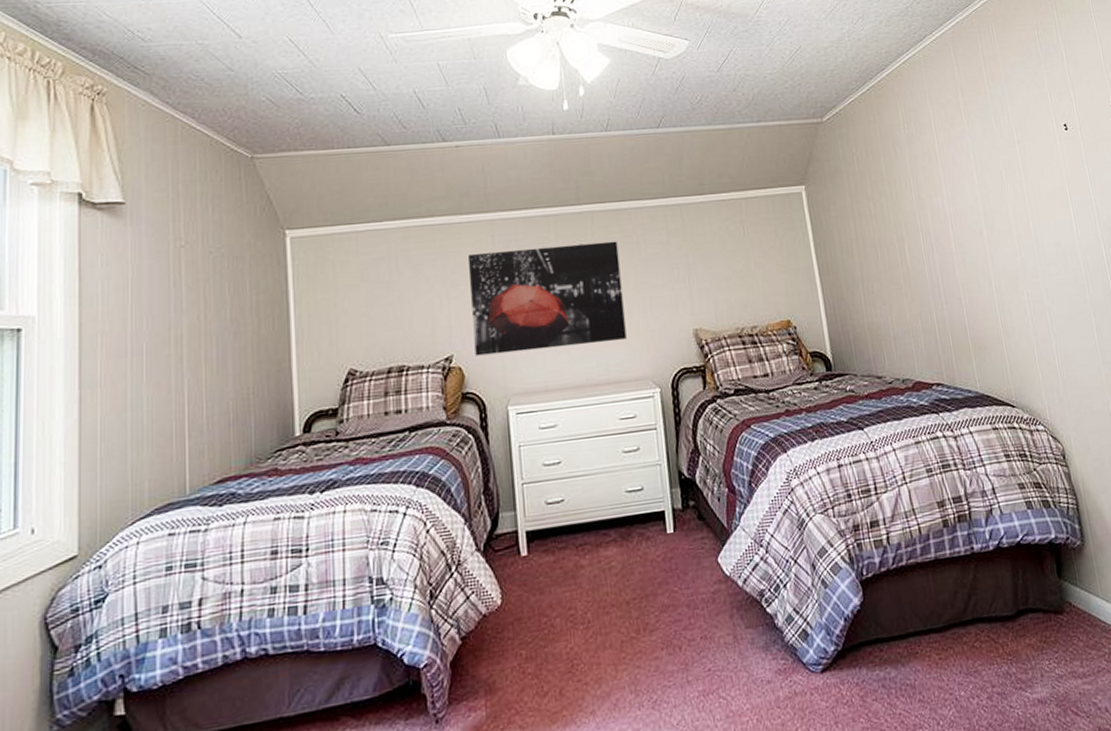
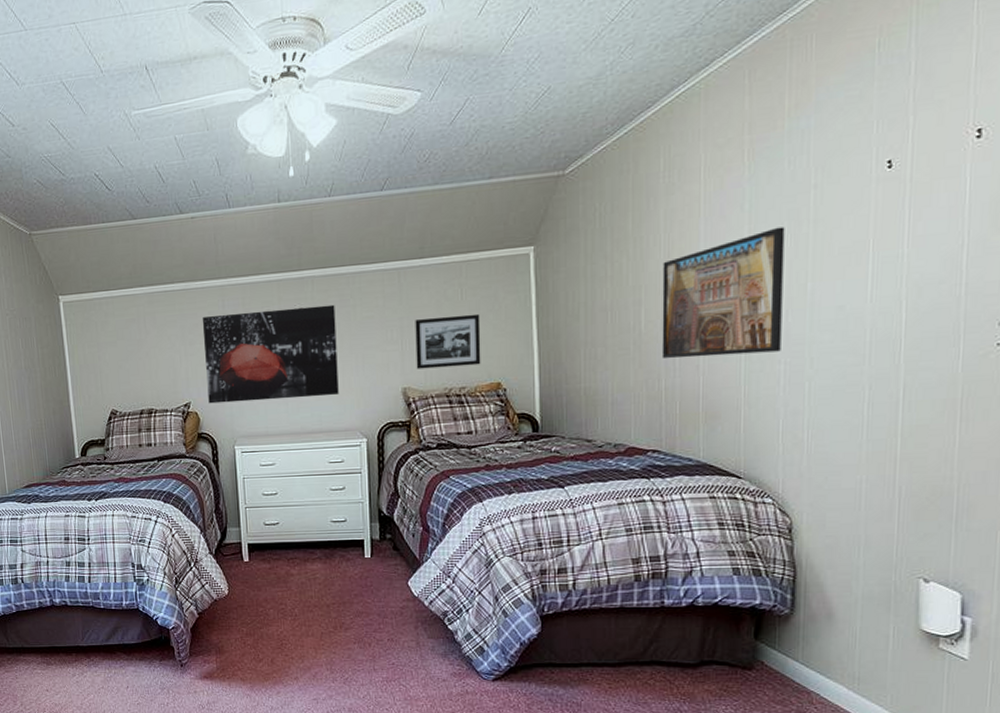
picture frame: none [700,250,770,309] -> present [415,313,481,369]
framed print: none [915,174,1022,292] -> present [661,226,785,358]

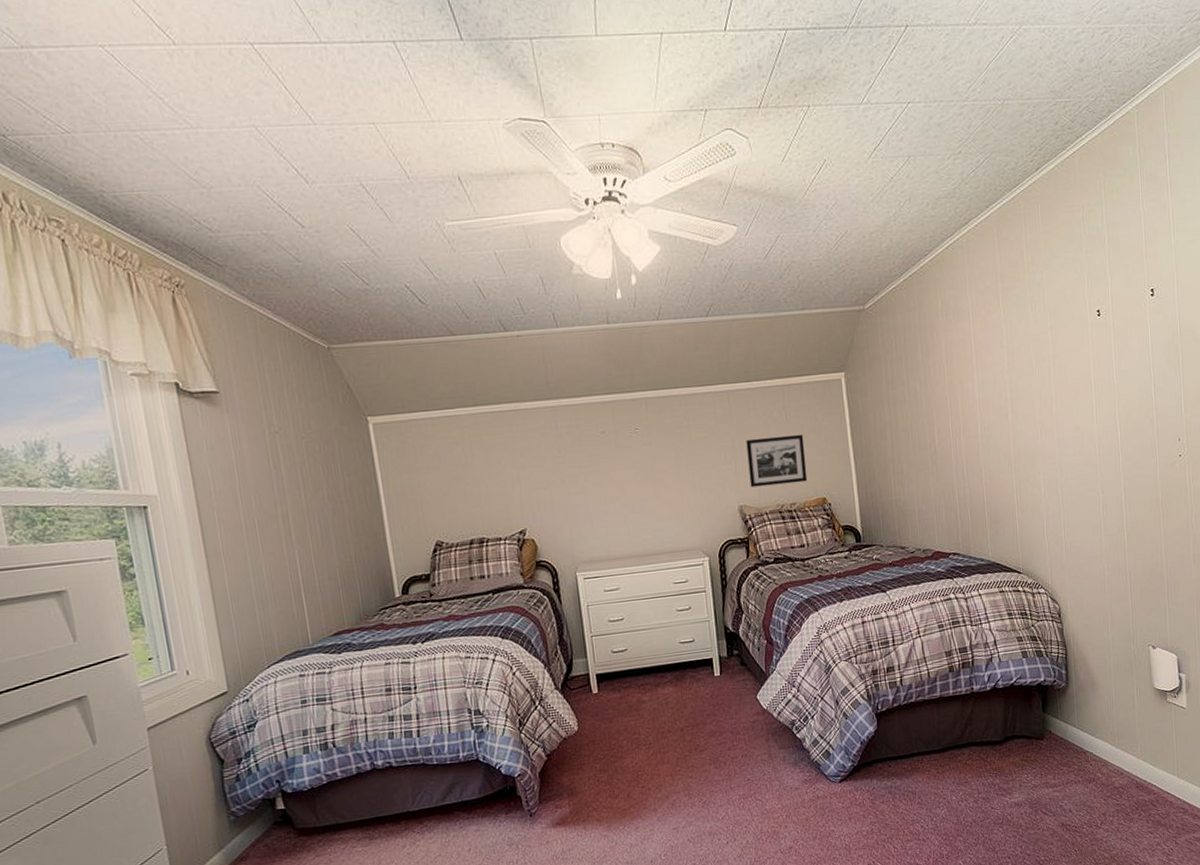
wall art: present [202,304,339,404] -> none [534,425,679,530]
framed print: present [661,226,785,358] -> none [947,360,1040,472]

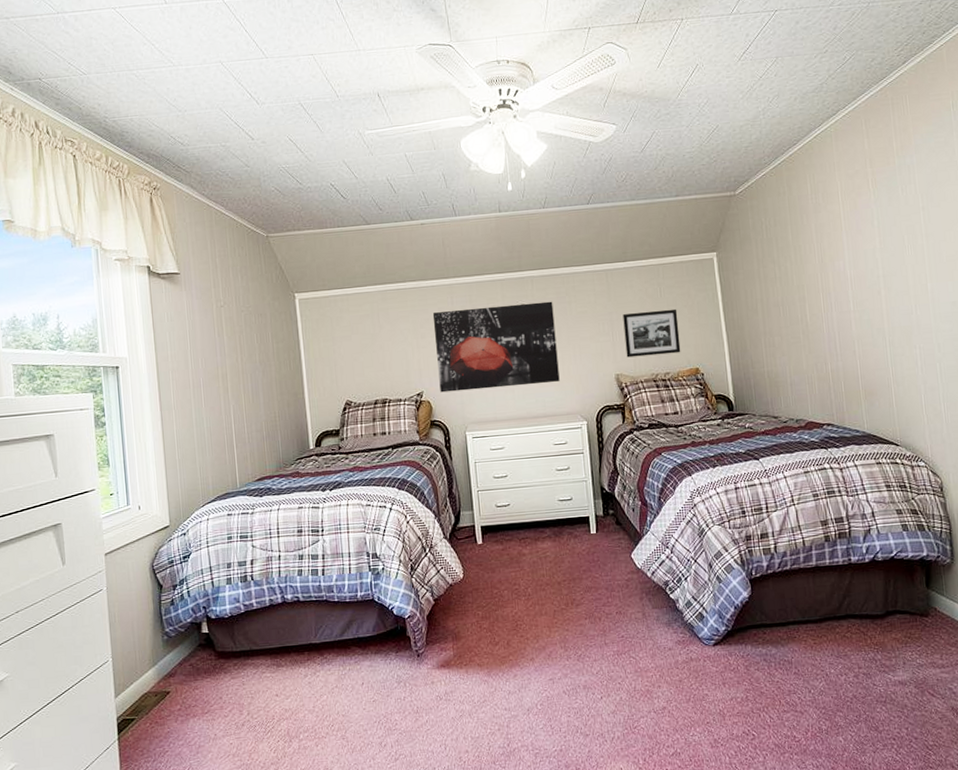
wall art: none [534,425,679,530] -> present [432,301,560,393]

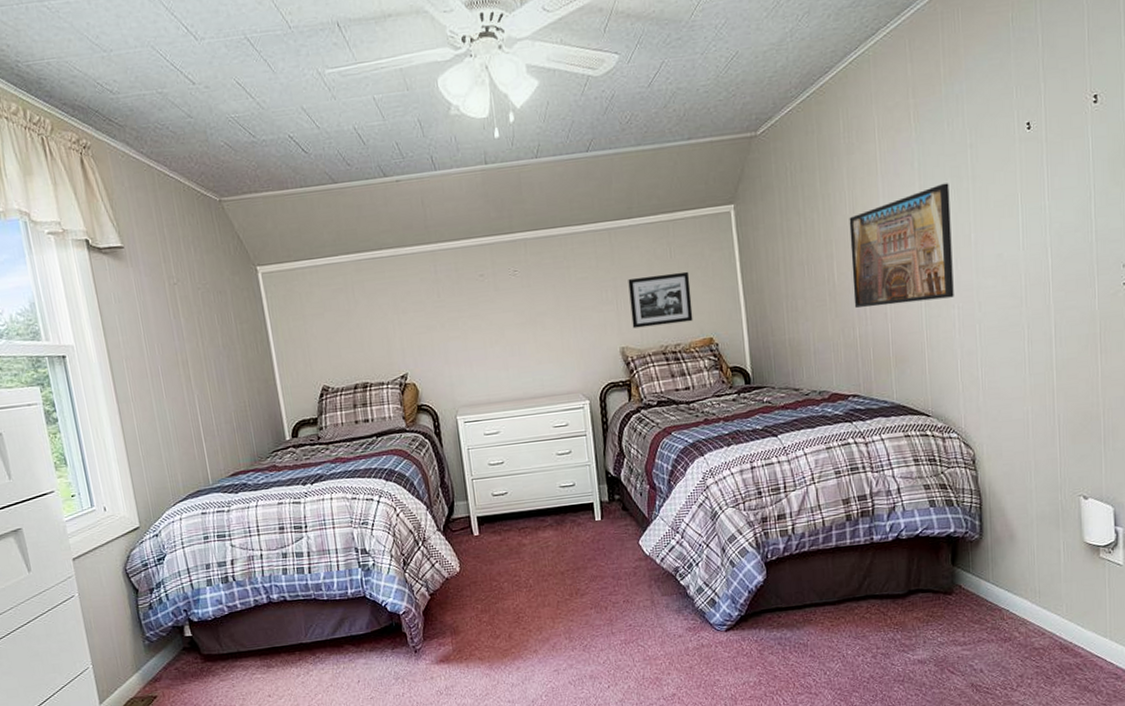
wall art: present [432,301,560,393] -> none [414,266,559,374]
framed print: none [818,239,915,345] -> present [849,183,954,308]

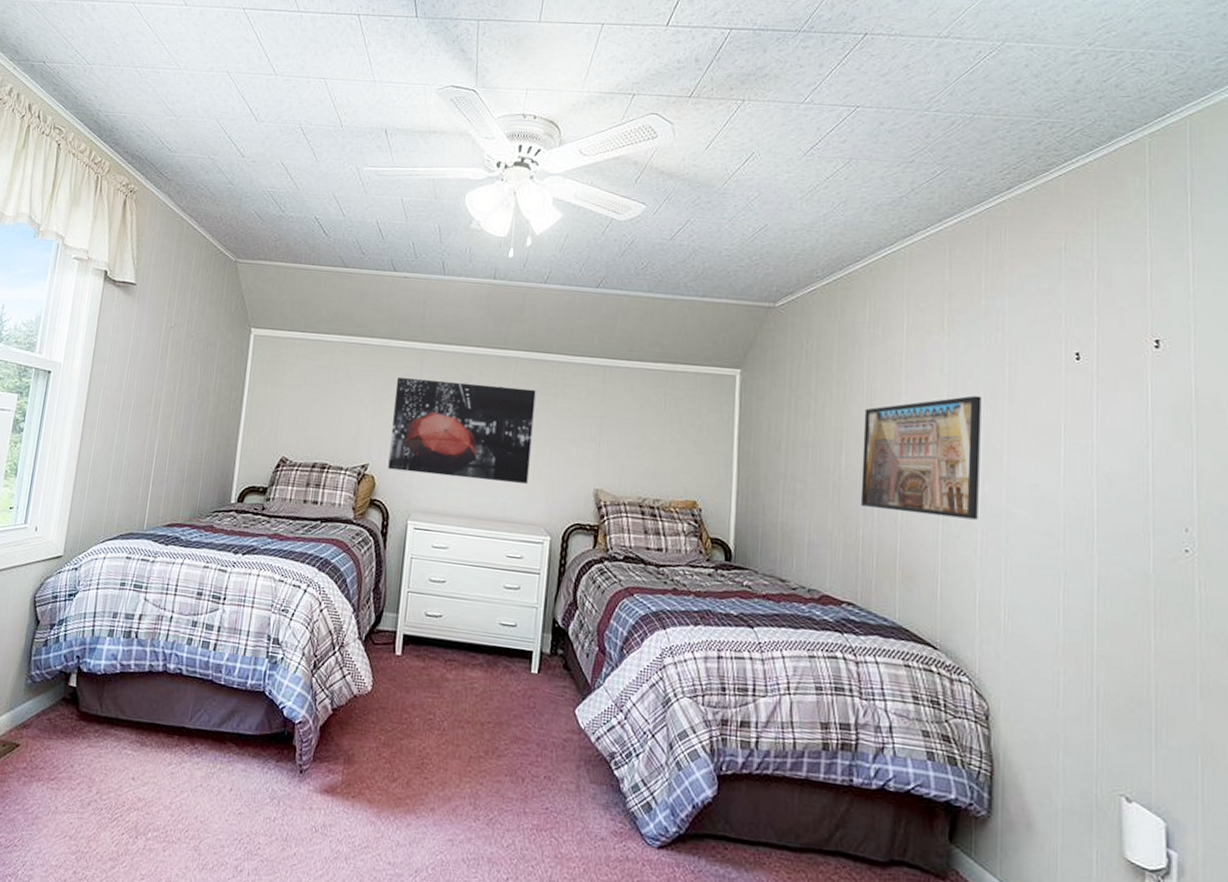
wall art: none [414,266,559,374] -> present [388,378,536,484]
picture frame: present [628,271,693,329] -> none [611,421,682,479]

